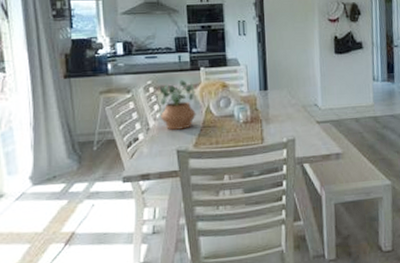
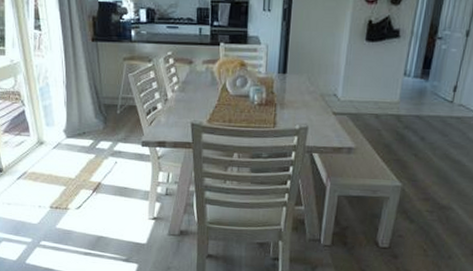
potted plant: present [150,80,196,130] -> none [169,54,213,104]

